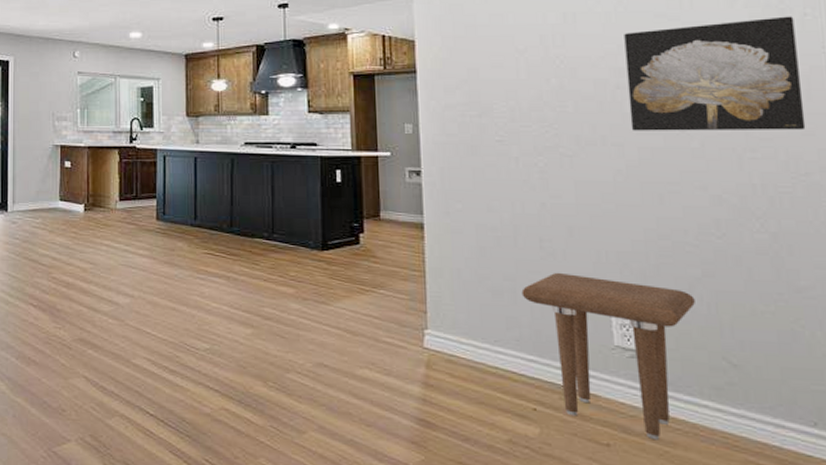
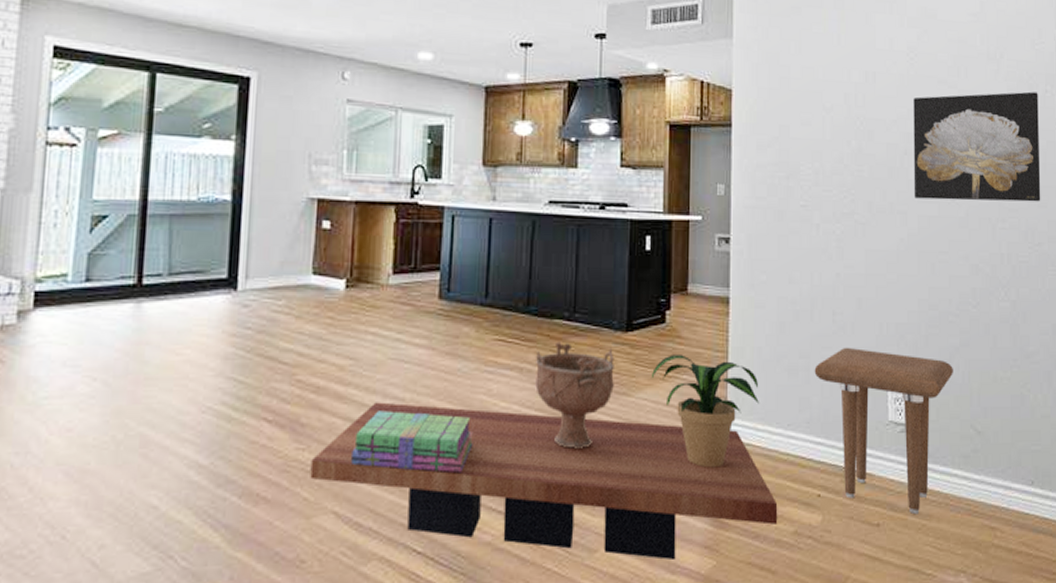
coffee table: none [66,297,489,449] -> present [310,402,778,560]
stack of books: none [95,303,191,357] -> present [351,410,474,474]
decorative bowl: none [239,256,313,346] -> present [535,341,615,448]
potted plant: none [349,271,461,374] -> present [652,355,759,468]

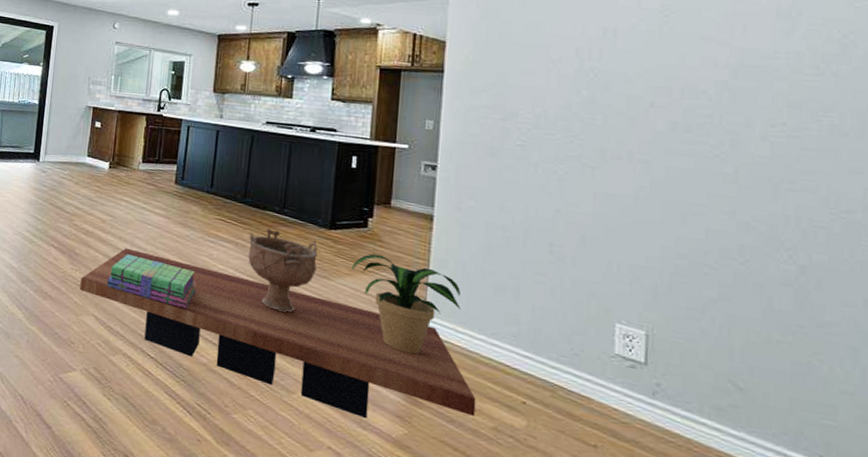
side table: present [814,347,953,515] -> none [525,277,706,449]
wall art: present [913,91,1041,202] -> none [661,51,857,168]

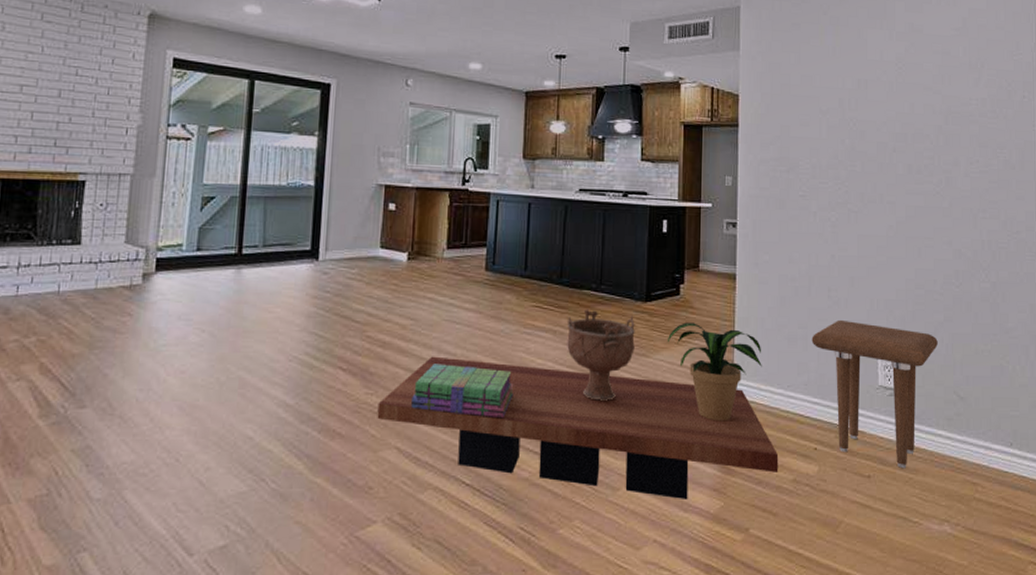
side table: none [525,277,706,449] -> present [811,319,938,469]

